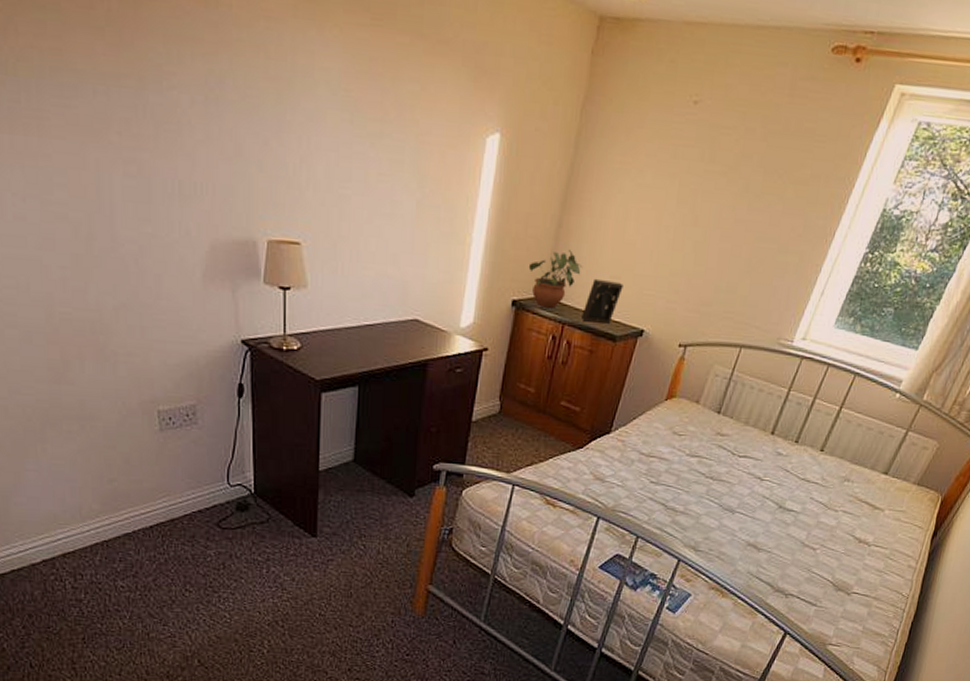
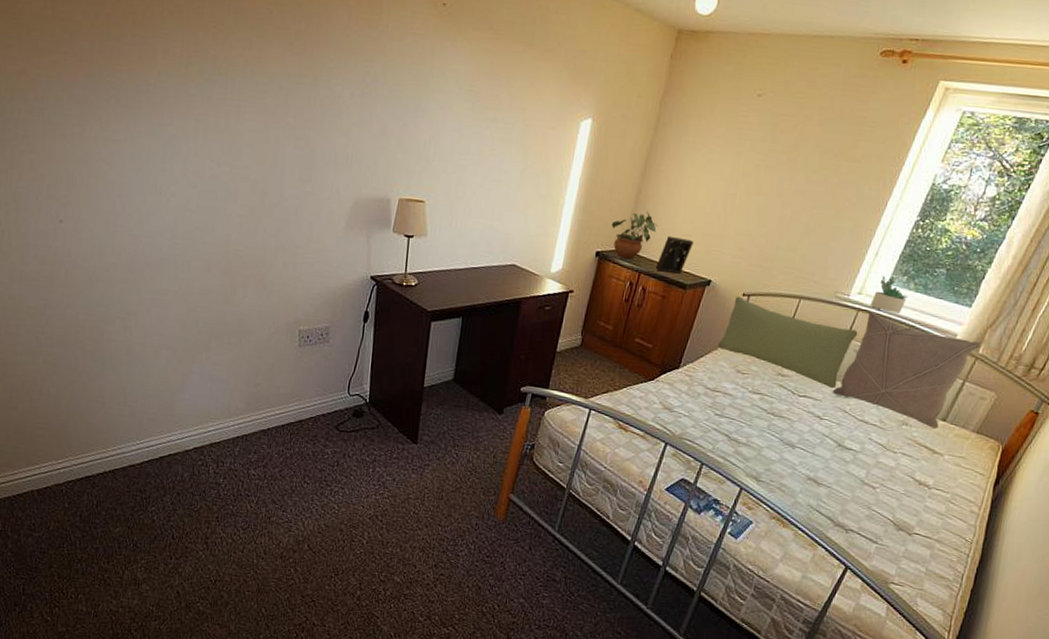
pillow: none [652,347,802,447] -> present [718,296,858,389]
pillow: none [774,357,926,483] -> present [833,310,981,429]
succulent plant: none [814,318,855,360] -> present [870,276,909,313]

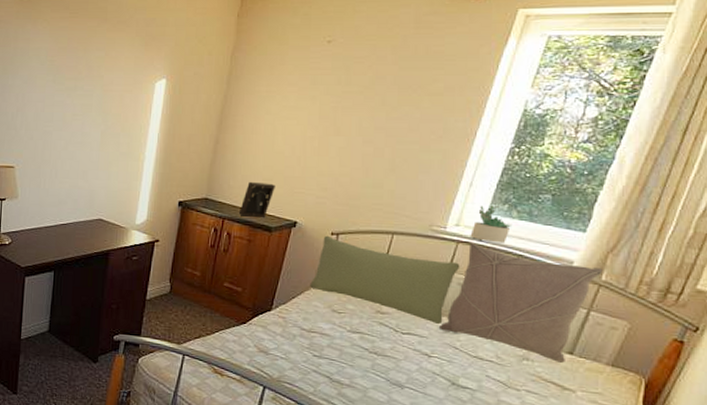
potted plant: present [611,212,659,259] -> none [191,160,239,206]

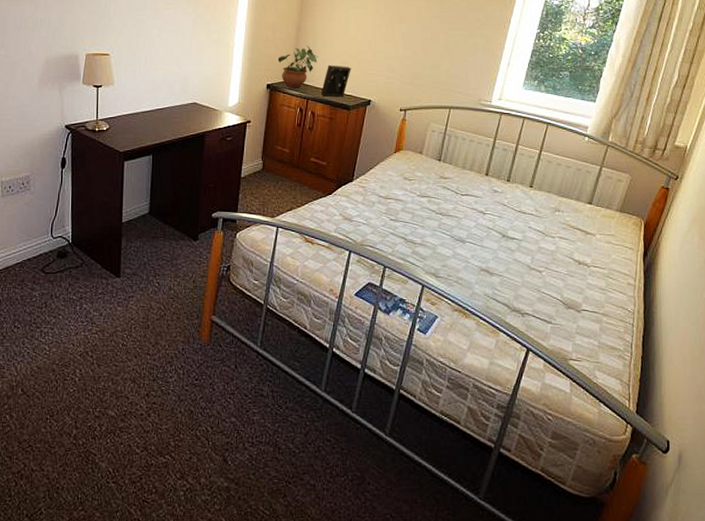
potted plant: none [191,160,239,206] -> present [277,46,319,88]
pillow: present [310,235,460,325] -> none [384,111,504,186]
pillow: present [440,242,603,363] -> none [491,113,609,212]
succulent plant: present [470,206,513,243] -> none [510,82,542,113]

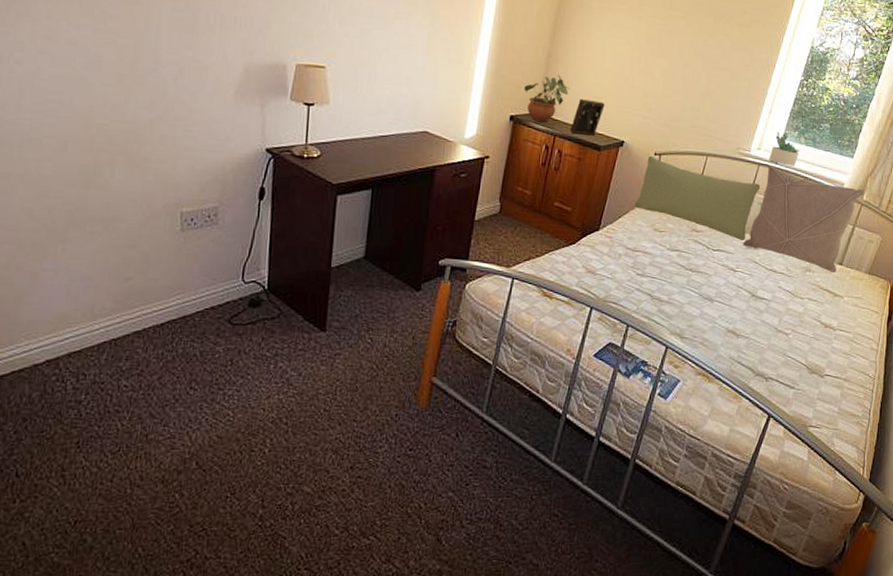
pillow: none [384,111,504,186] -> present [635,155,761,242]
pillow: none [491,113,609,212] -> present [743,164,864,273]
succulent plant: none [510,82,542,113] -> present [769,132,801,166]

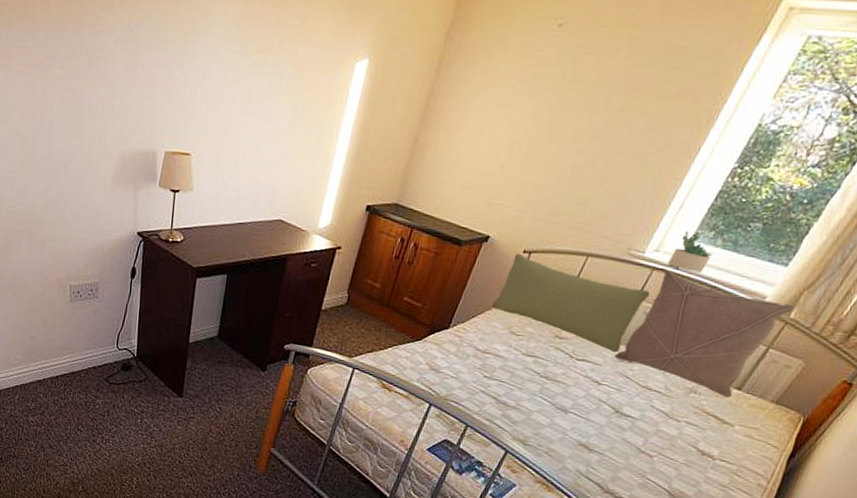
potted plant: present [523,75,570,123] -> none [384,162,435,214]
picture frame: present [569,98,605,136] -> none [429,187,473,229]

